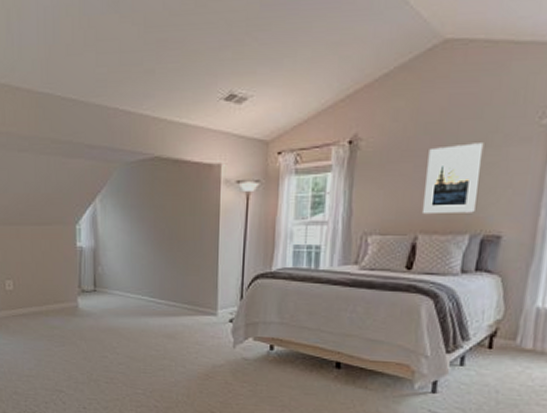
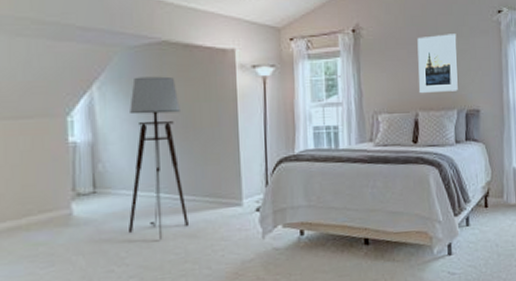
floor lamp: none [119,190,168,337] -> present [127,76,188,240]

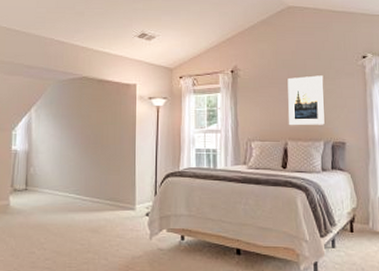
floor lamp: present [127,76,188,240] -> none [47,103,93,232]

